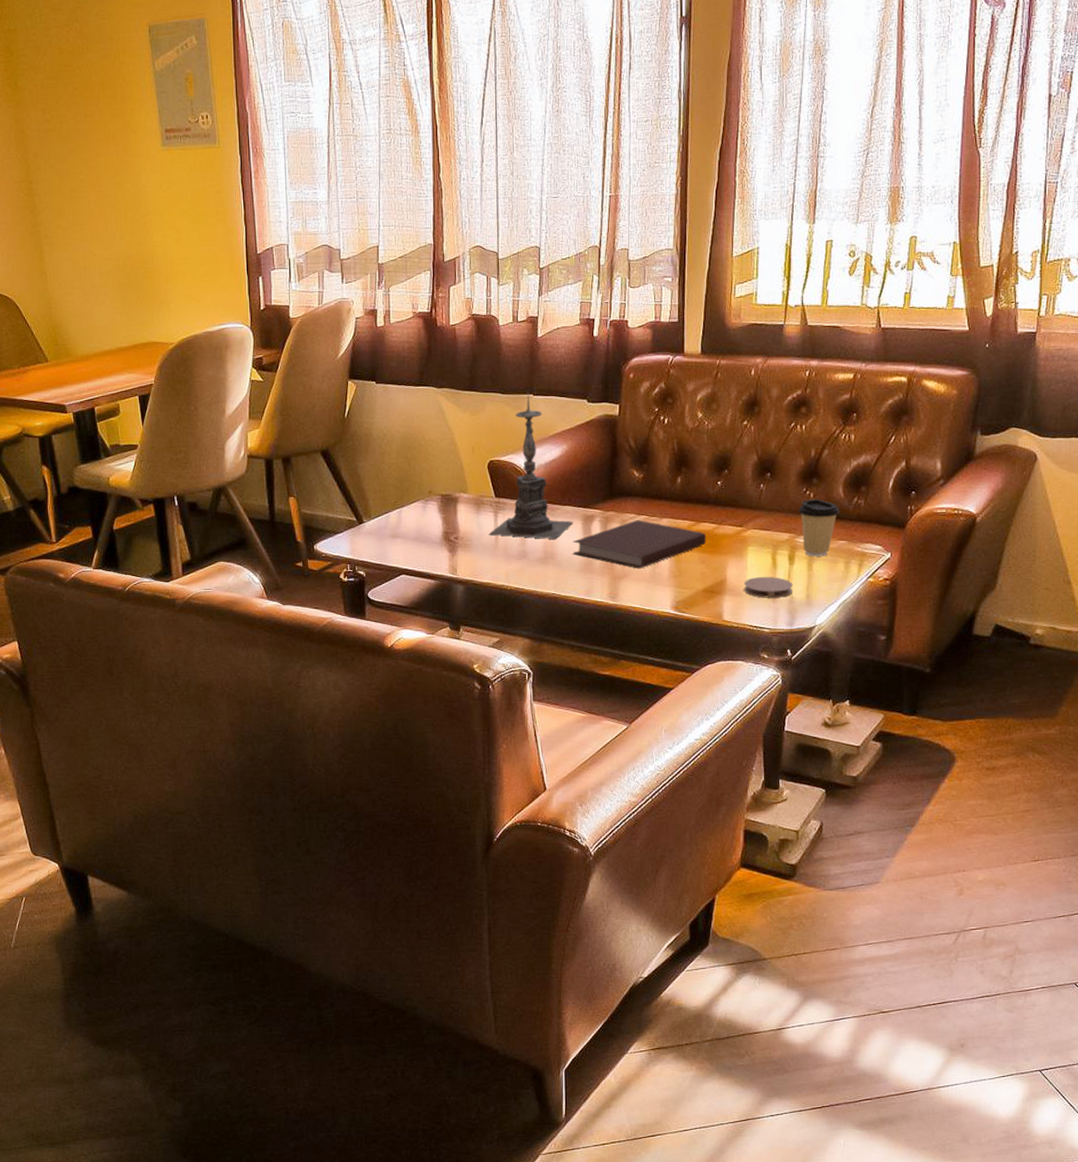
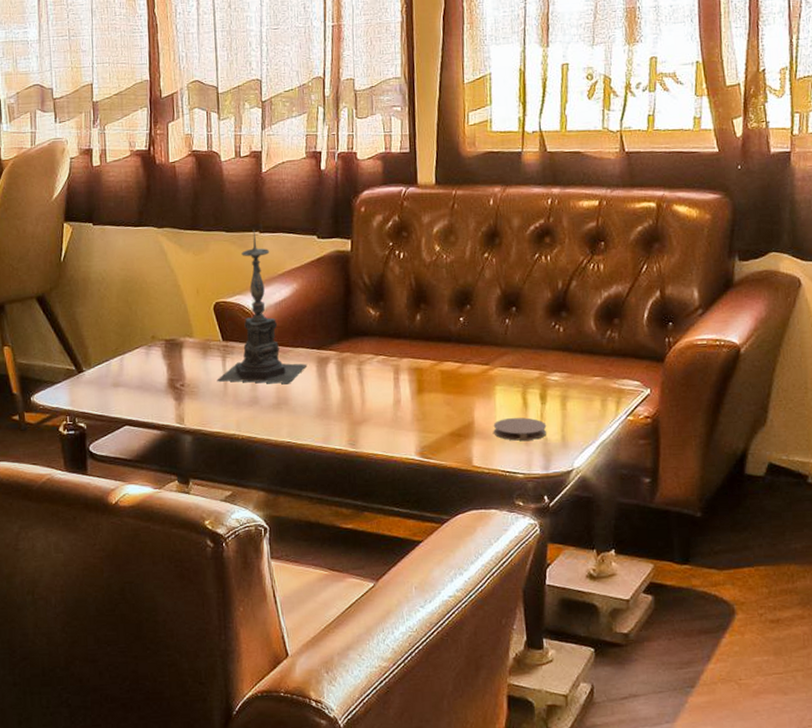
notebook: present [572,520,707,569] -> none [307,361,451,413]
coffee cup: present [798,499,840,557] -> none [548,333,593,395]

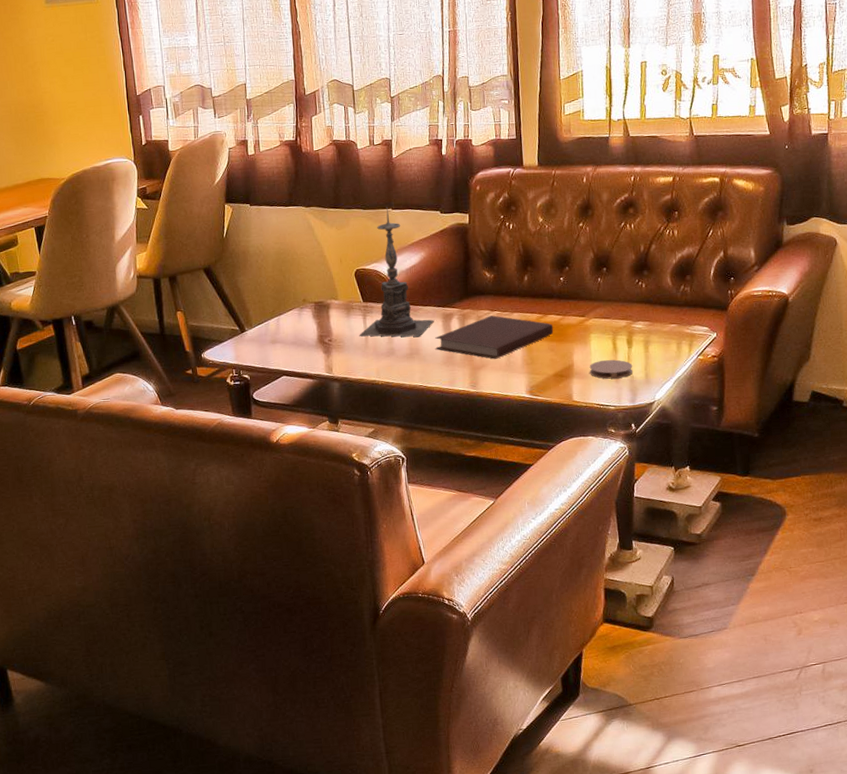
notebook: none [307,361,451,413] -> present [435,315,554,359]

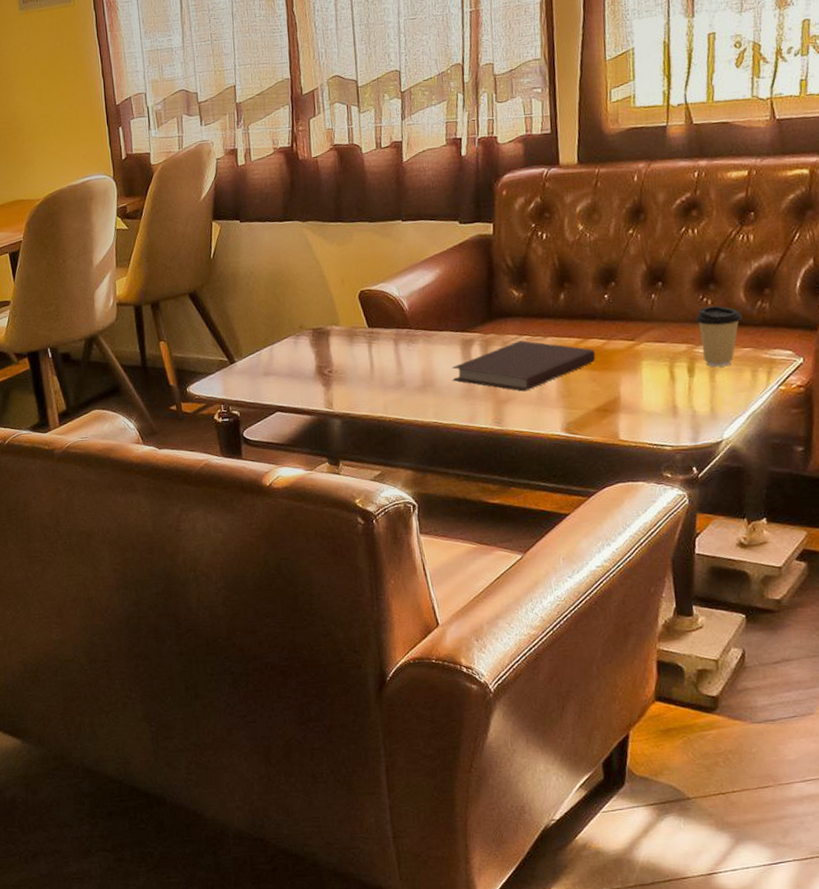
candle holder: present [359,207,435,337] -> none [363,218,452,367]
coaster: present [589,359,633,379] -> none [640,391,695,414]
coffee cup: none [633,288,670,340] -> present [695,305,743,367]

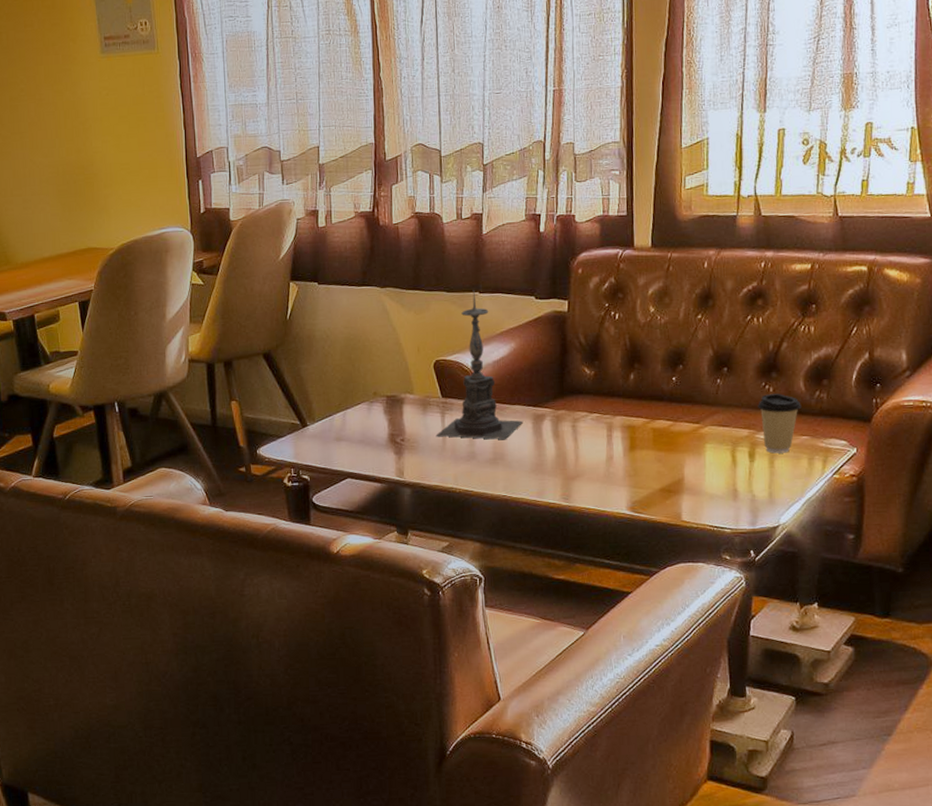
candle holder: none [363,218,452,367] -> present [435,290,524,440]
notebook: present [452,340,596,392] -> none [523,418,662,469]

